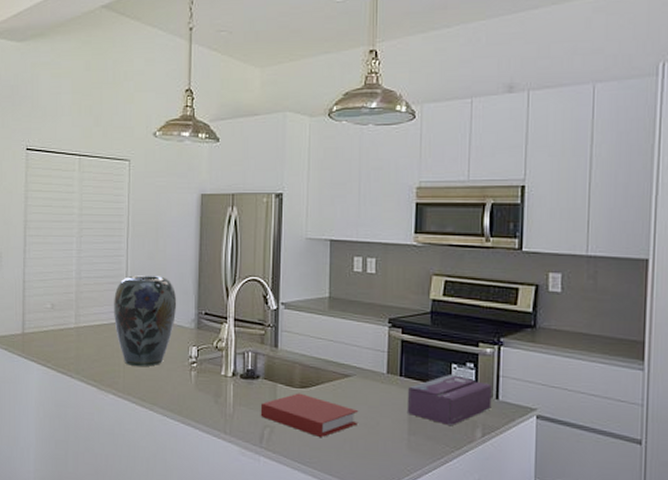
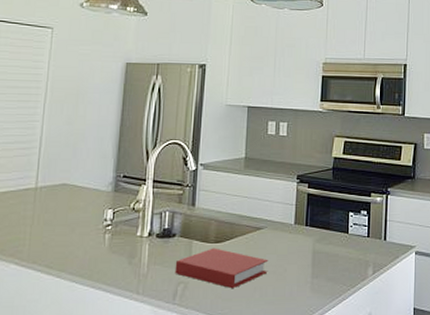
vase: present [113,275,177,367] -> none [22,140,95,234]
tissue box: present [406,373,492,427] -> none [311,221,381,268]

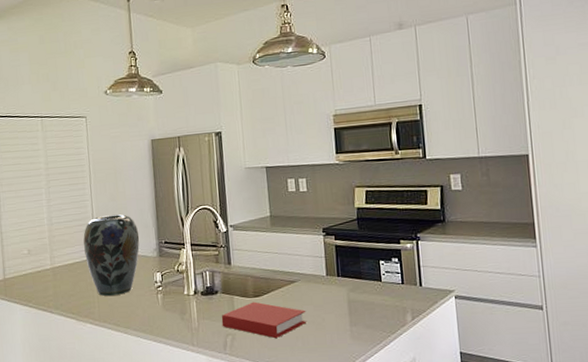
vase: none [22,140,95,234] -> present [83,214,140,297]

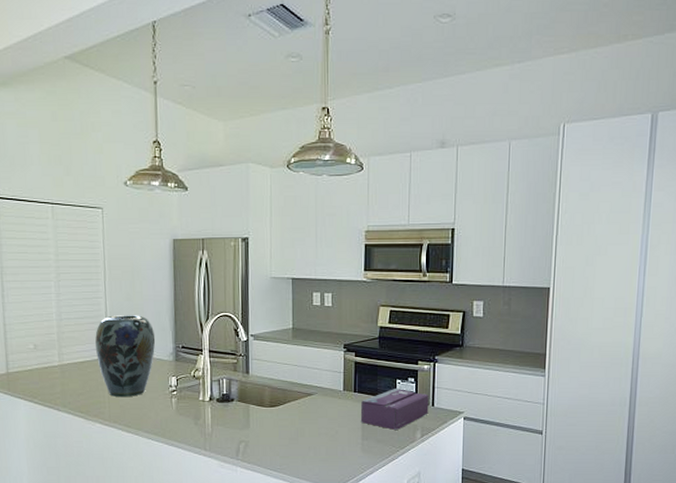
book: present [221,301,306,339] -> none [235,411,321,448]
tissue box: none [346,269,417,315] -> present [360,387,429,431]

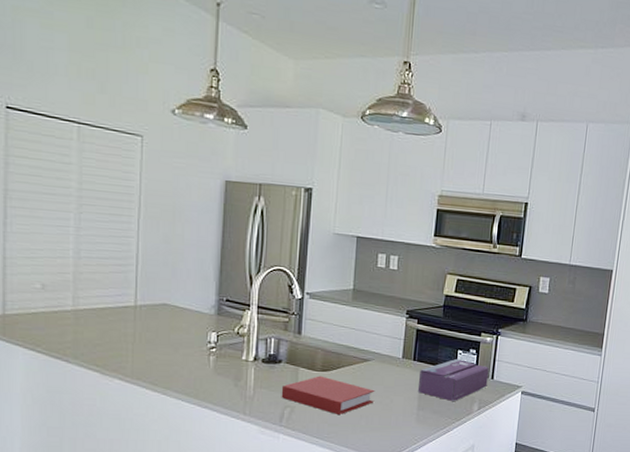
vase: present [94,315,156,398] -> none [120,258,196,352]
book: none [235,411,321,448] -> present [281,375,375,416]

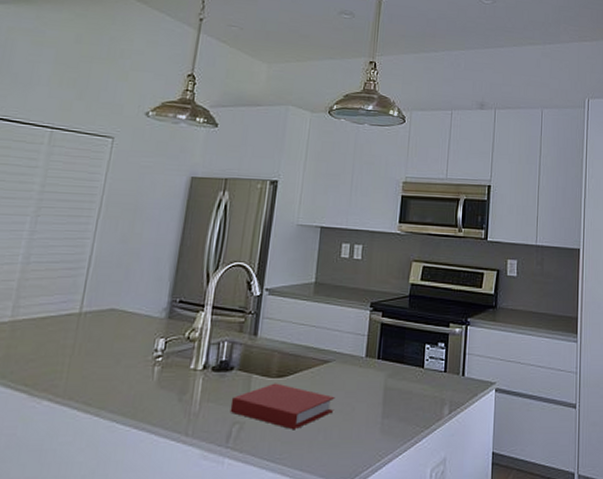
tissue box: present [417,358,489,402] -> none [382,354,459,406]

